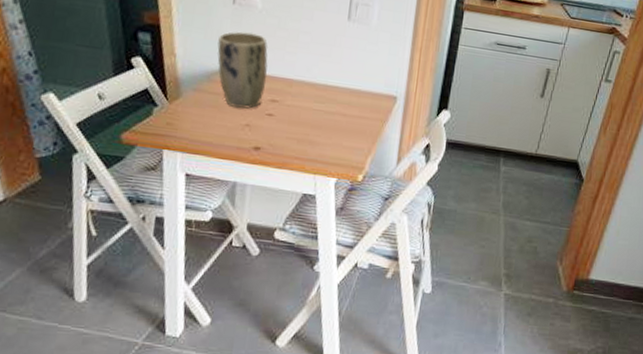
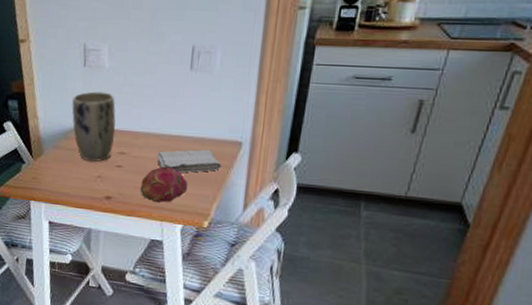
fruit: none [292,116,343,155] -> present [140,166,188,203]
washcloth: none [310,101,377,125] -> present [156,149,222,173]

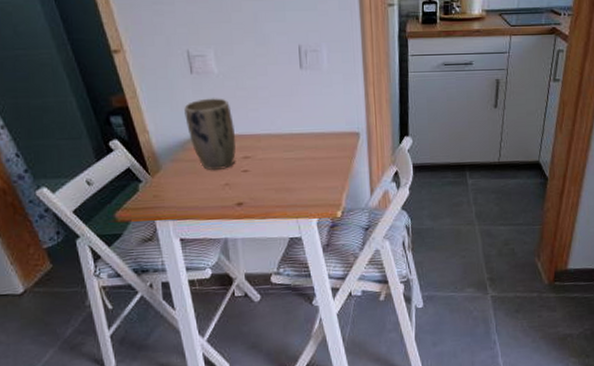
fruit: present [140,166,188,203] -> none [270,164,316,201]
washcloth: present [156,149,222,173] -> none [281,144,345,169]

